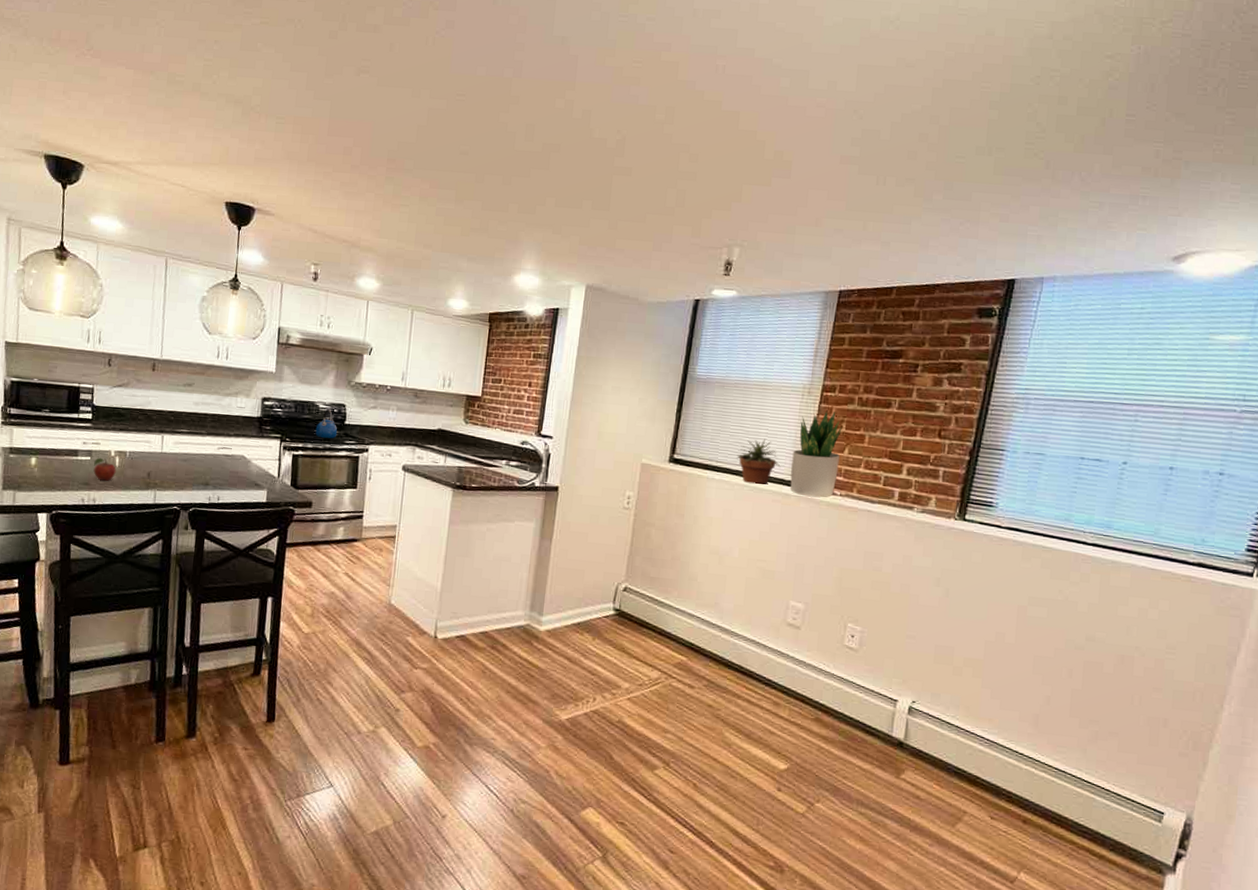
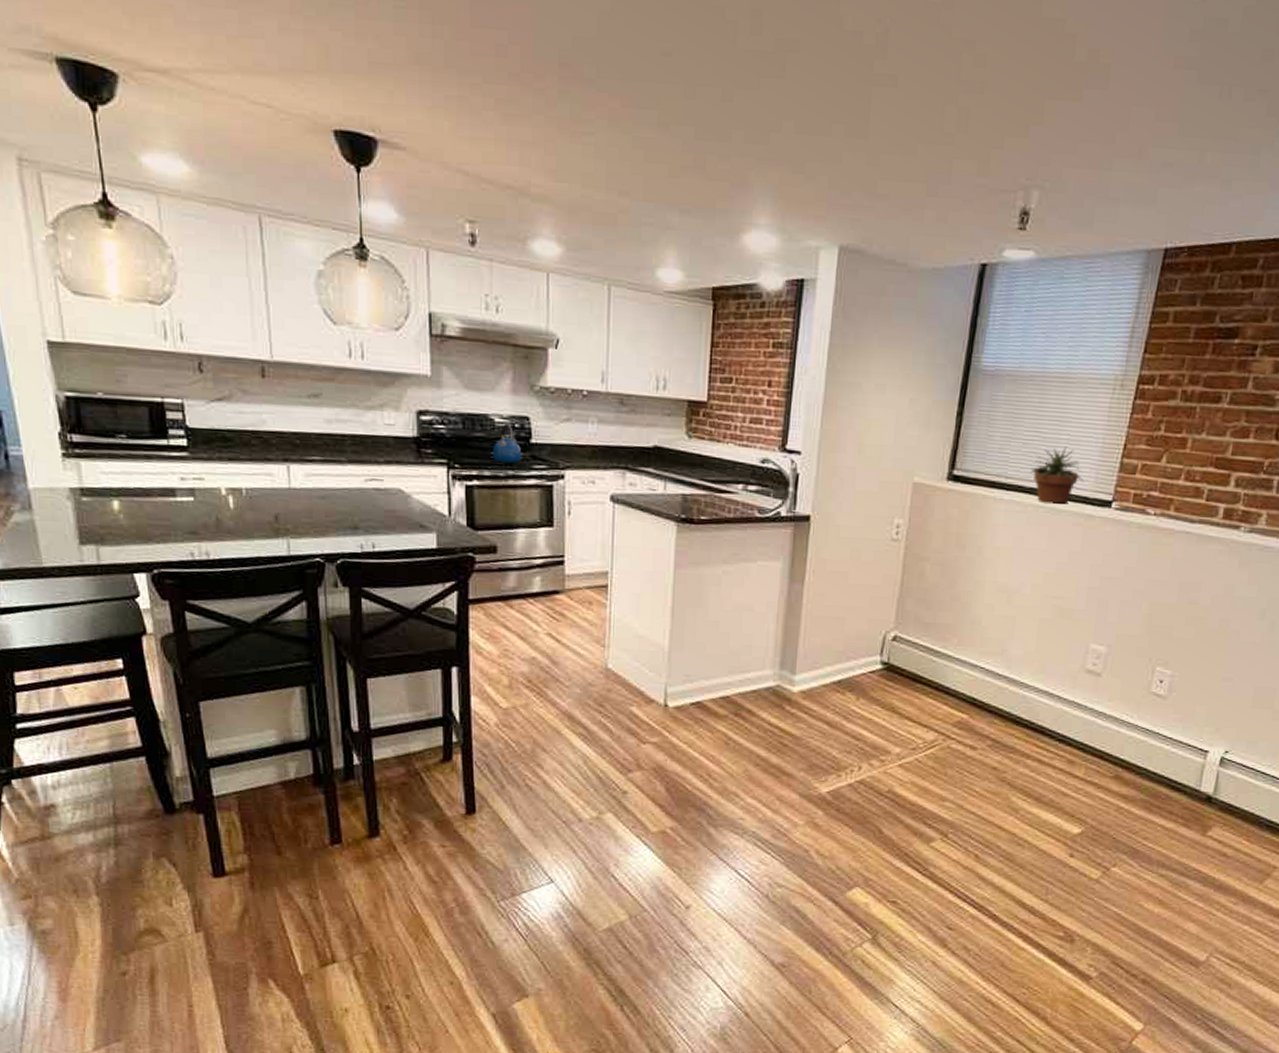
fruit: present [93,457,116,481] -> none [200,497,232,528]
planter: present [790,411,842,498] -> none [1094,409,1160,519]

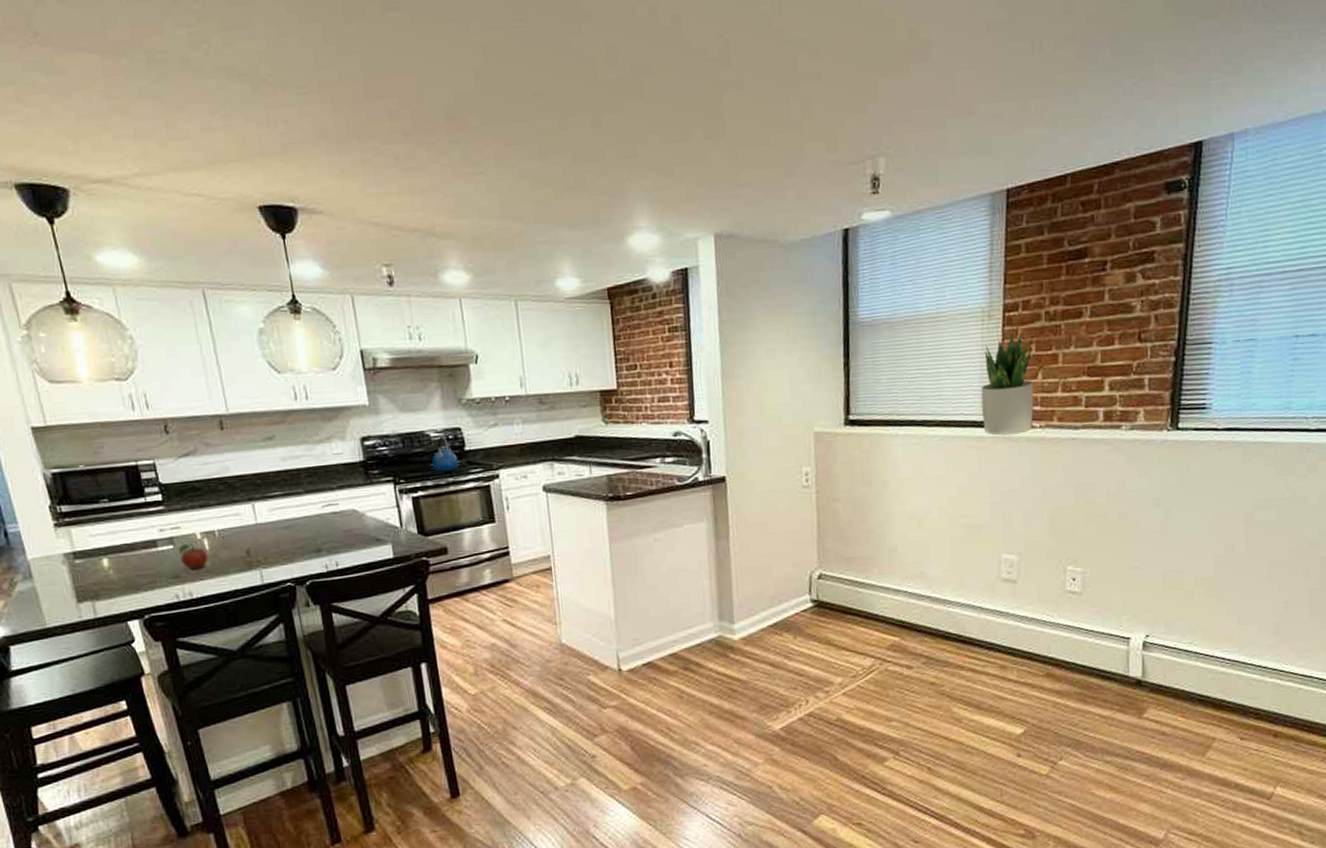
fruit: none [200,497,232,528] -> present [179,543,208,570]
potted plant: present [1030,446,1084,505] -> none [919,378,970,434]
planter: none [1094,409,1160,519] -> present [981,333,1034,436]

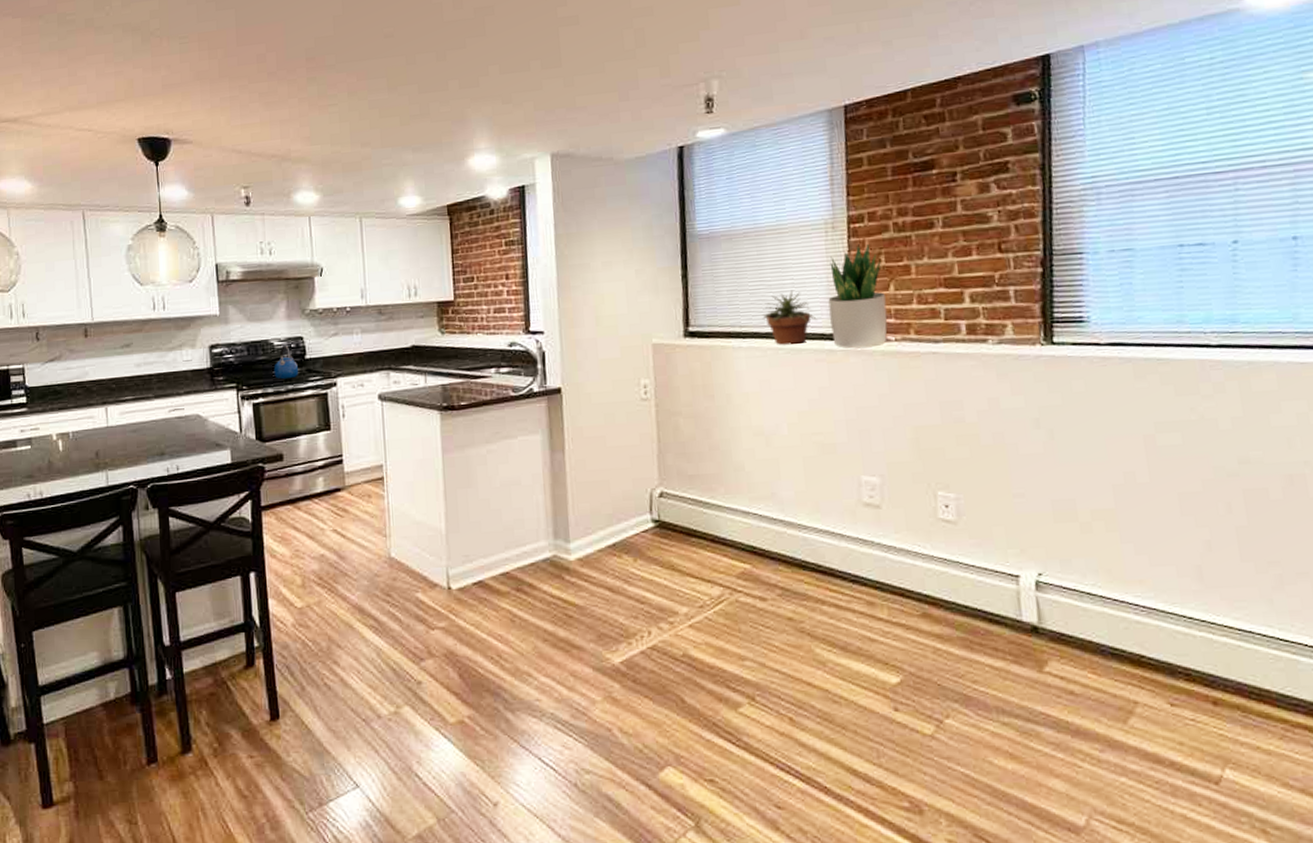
fruit: present [179,543,208,570] -> none [35,444,61,470]
potted plant: none [919,378,970,434] -> present [762,290,817,346]

